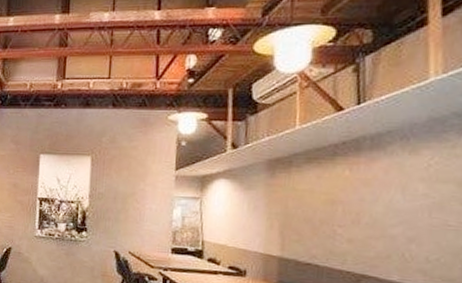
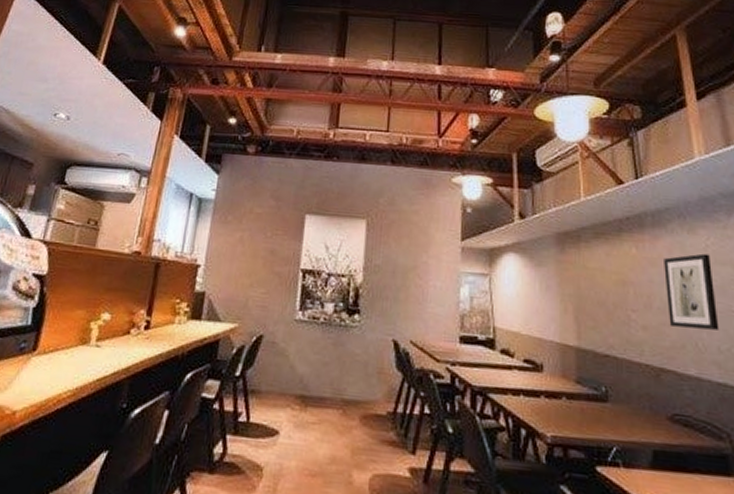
wall art: none [376,173,432,243] -> present [664,253,720,330]

